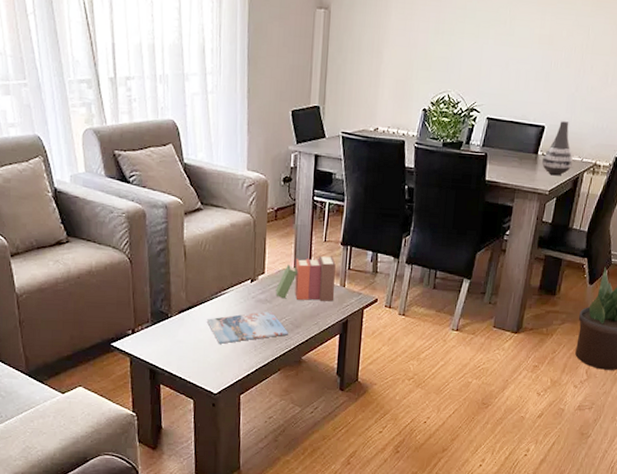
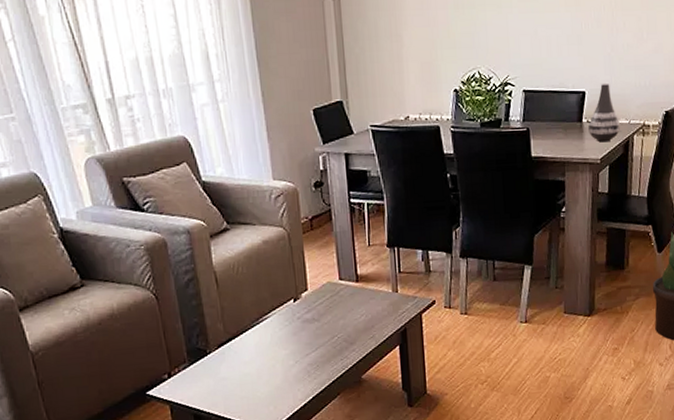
magazine: present [206,311,288,344] -> none [250,330,343,375]
books: present [275,255,336,302] -> none [322,261,387,315]

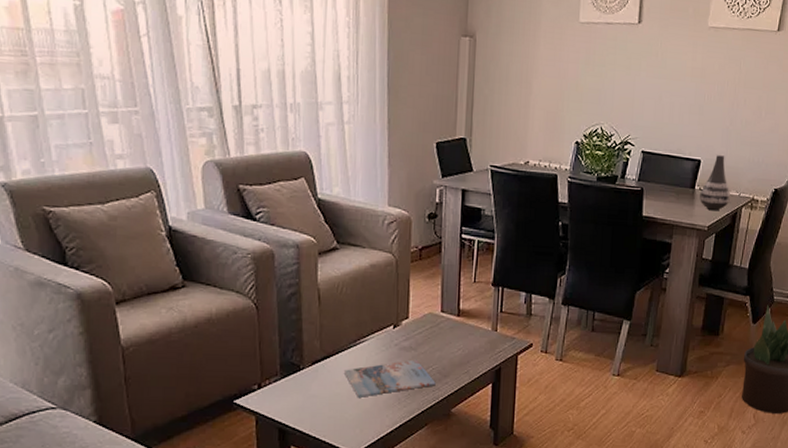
magazine: none [250,330,343,375] -> present [343,359,436,397]

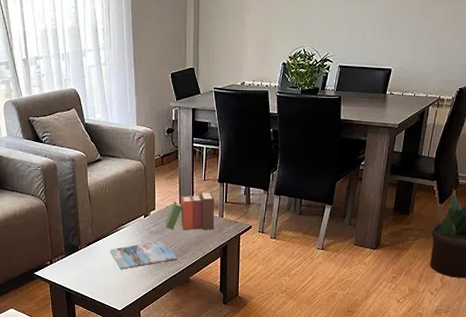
books: none [421,297,486,347] -> present [165,192,214,230]
vase: present [700,154,730,211] -> none [391,62,418,111]

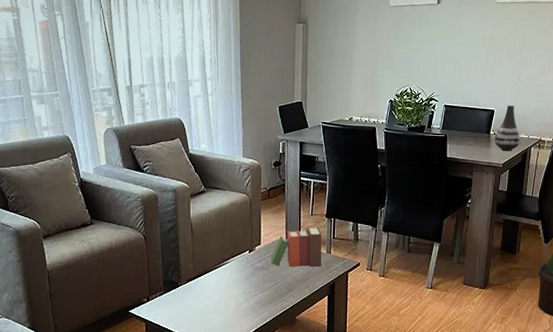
magazine: present [109,240,177,269] -> none [211,277,283,308]
vase: none [391,62,418,111] -> present [495,104,520,151]

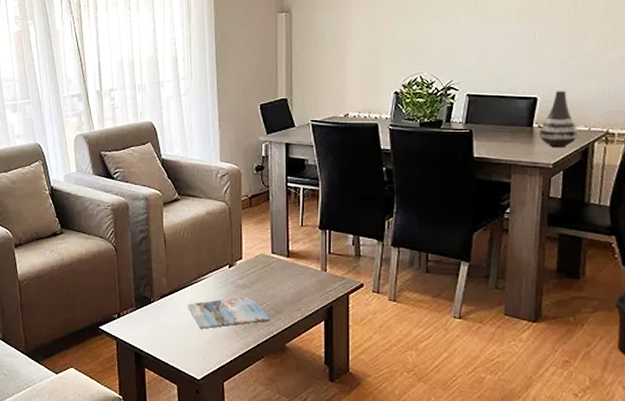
magazine: none [211,277,283,308] -> present [187,296,270,329]
books: present [271,227,322,267] -> none [254,240,315,287]

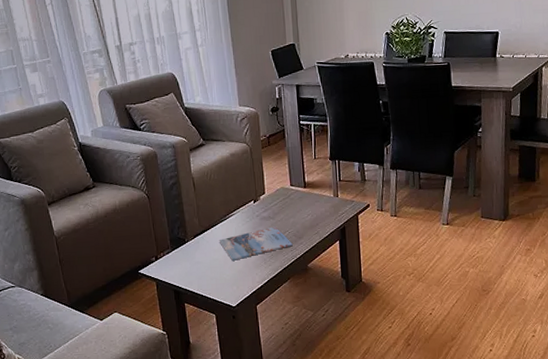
vase: present [540,90,578,148] -> none [501,24,530,74]

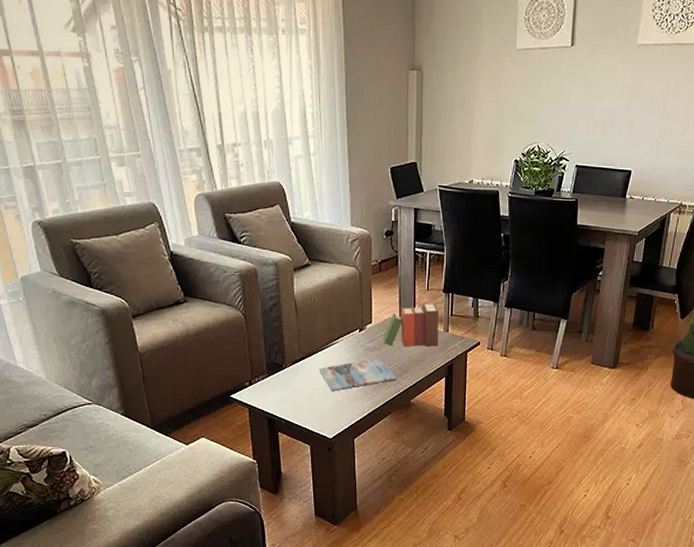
books: none [277,171,329,214] -> present [383,303,439,346]

